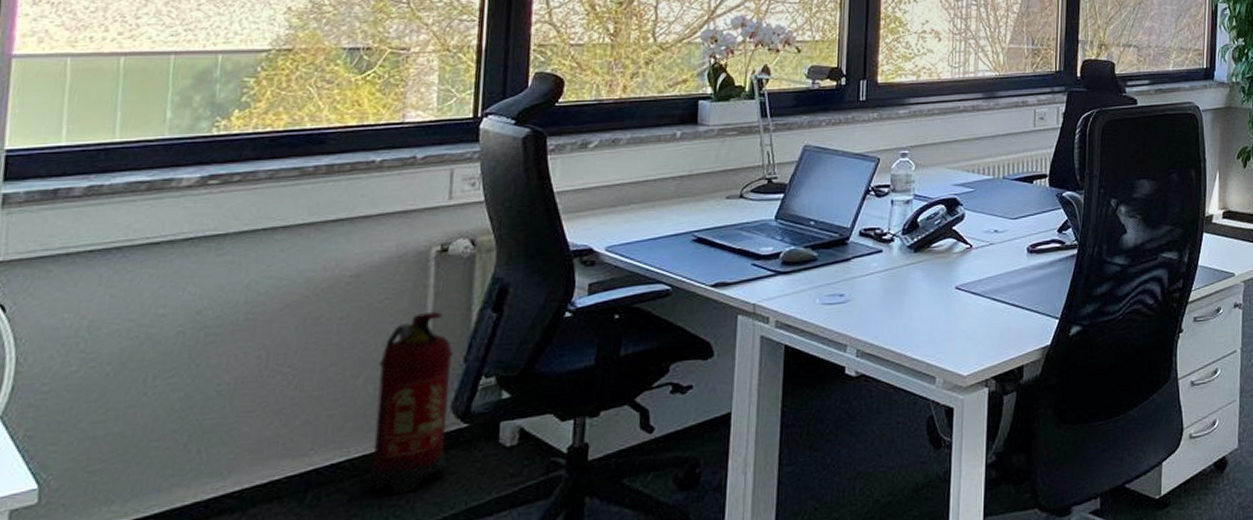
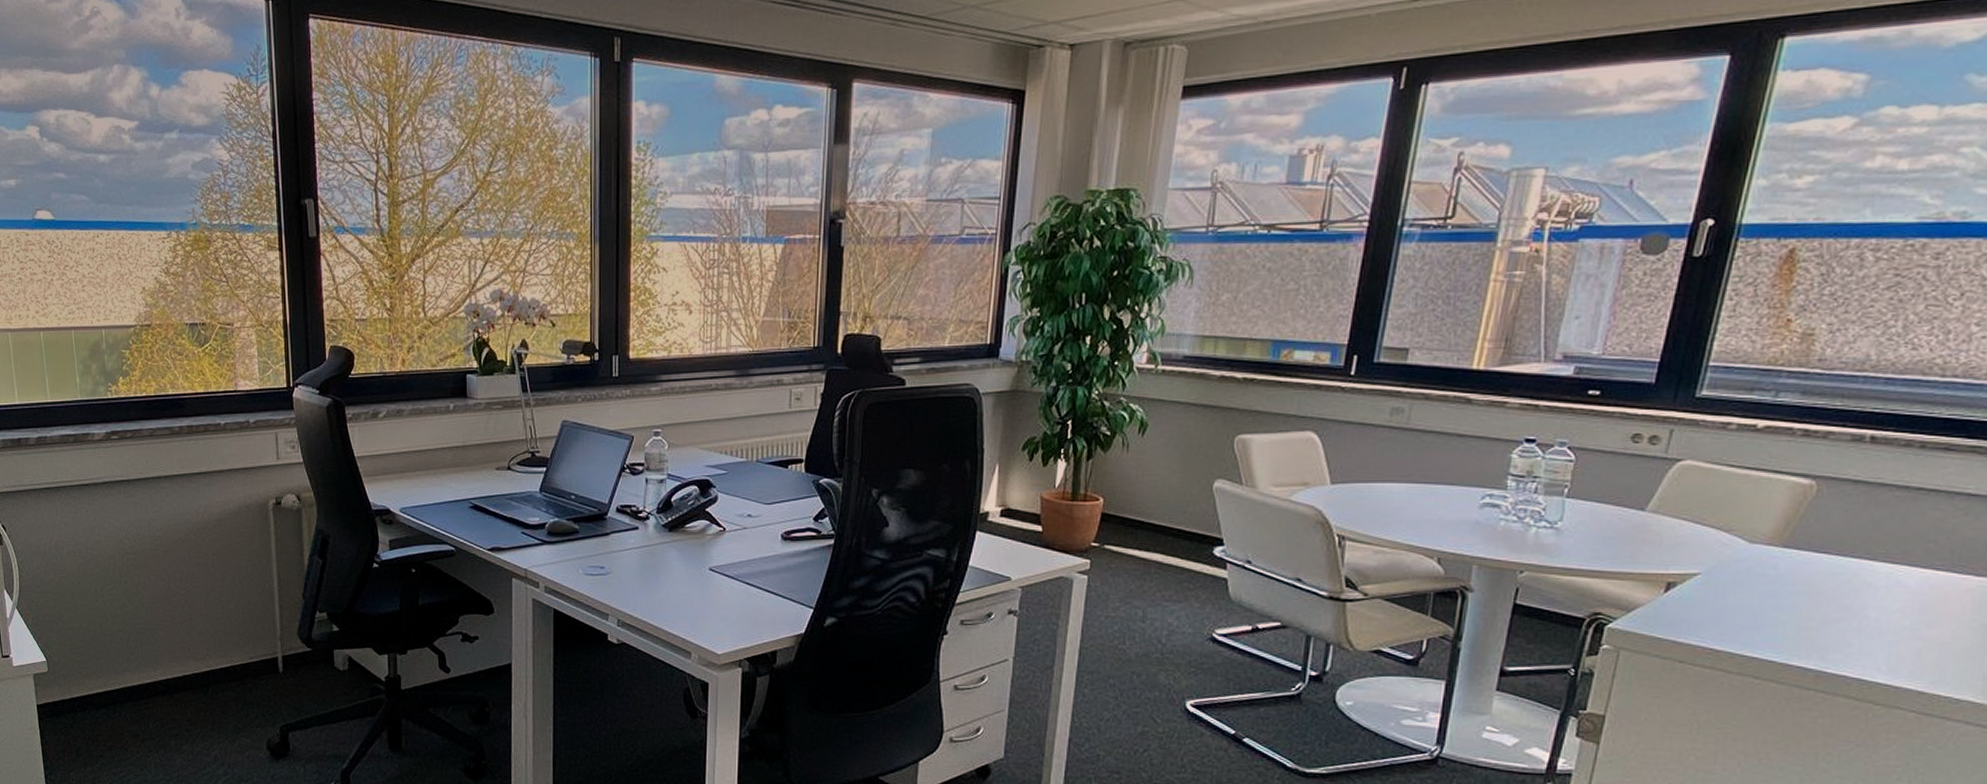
fire extinguisher: present [367,311,453,495] -> none [244,554,299,698]

